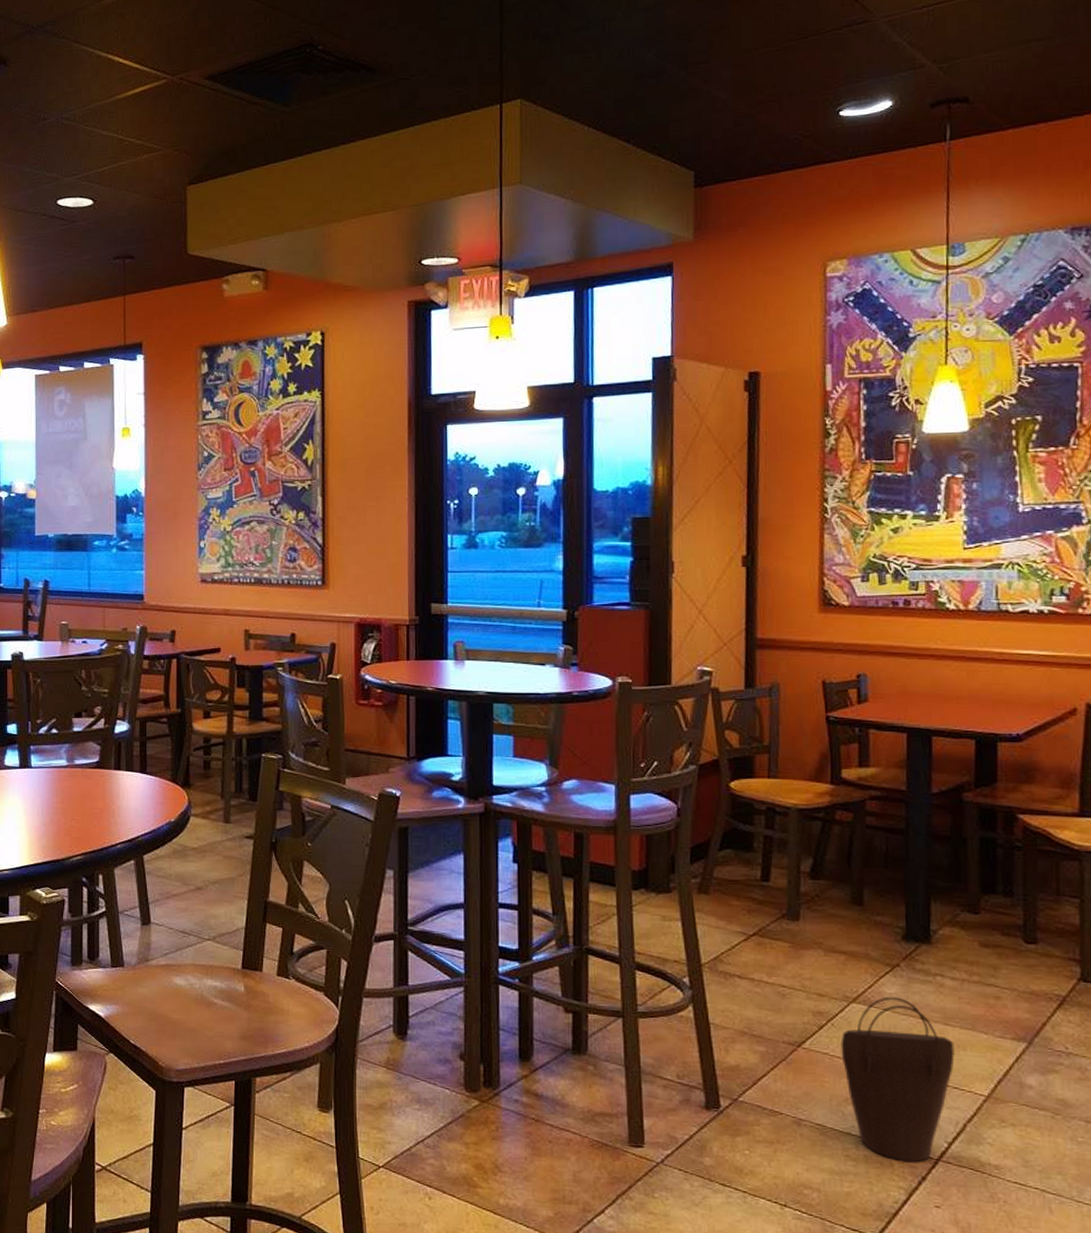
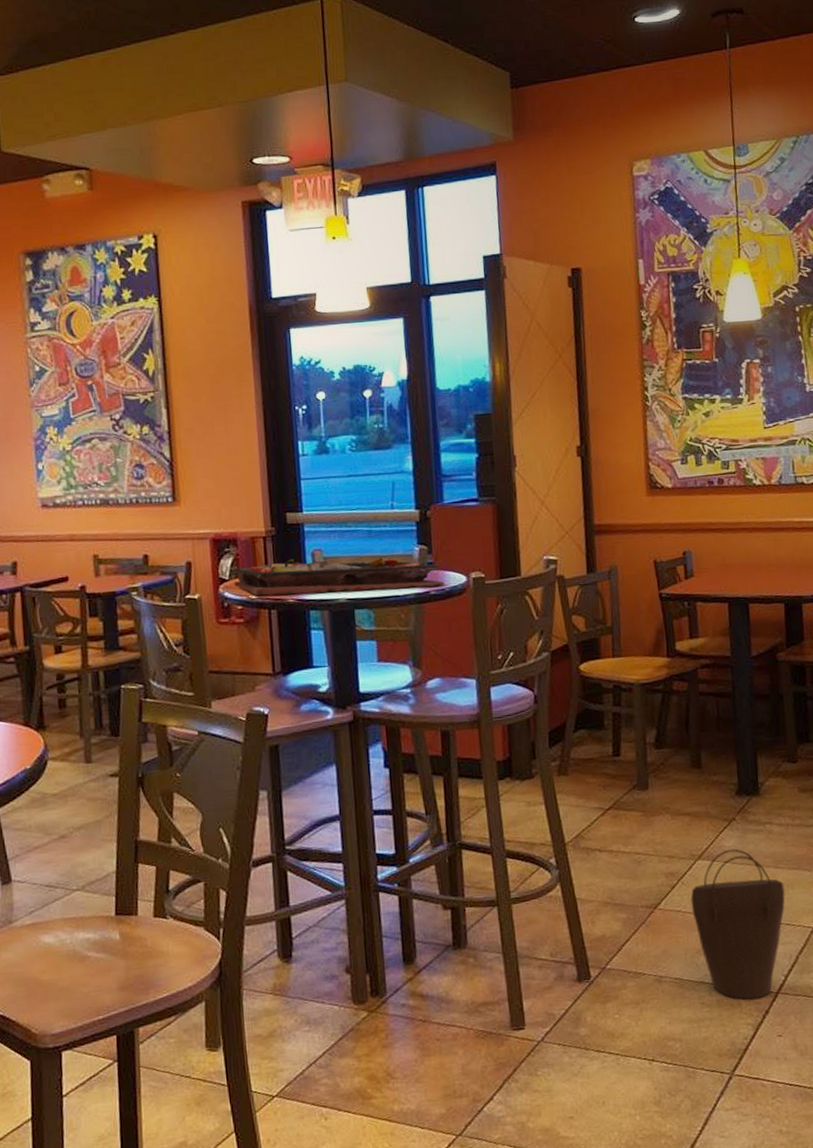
food tray: none [375,648,588,688] -> present [233,557,445,597]

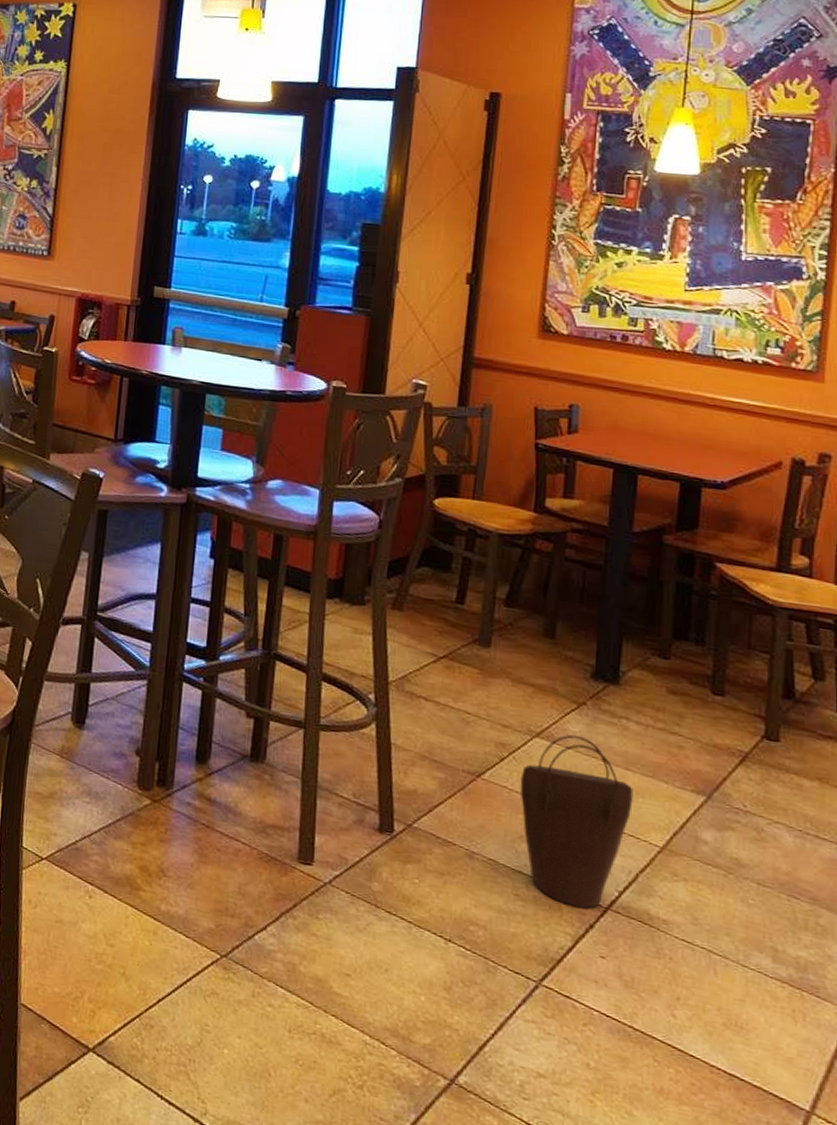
food tray: present [233,557,445,597] -> none [92,330,303,389]

